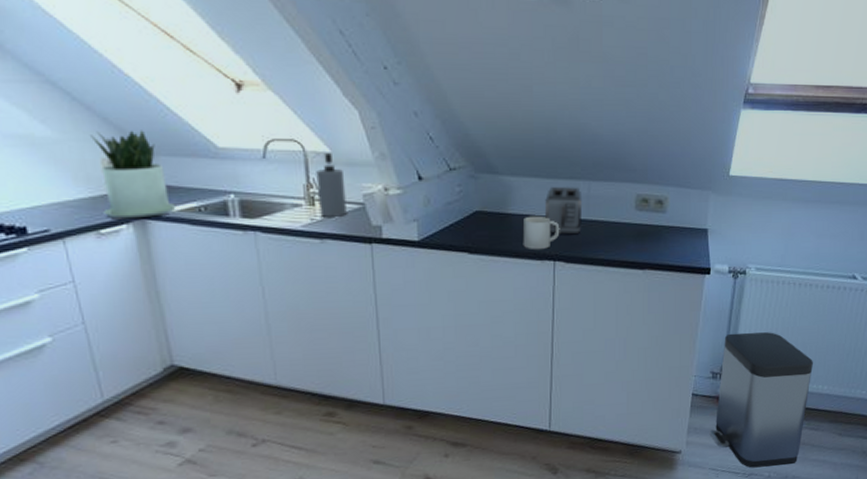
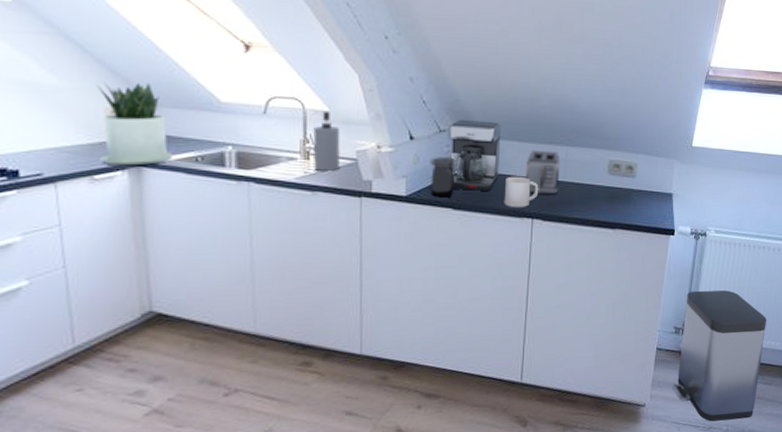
jar: none [441,197,471,243] -> present [430,157,457,199]
coffee maker: none [459,156,517,233] -> present [448,120,502,191]

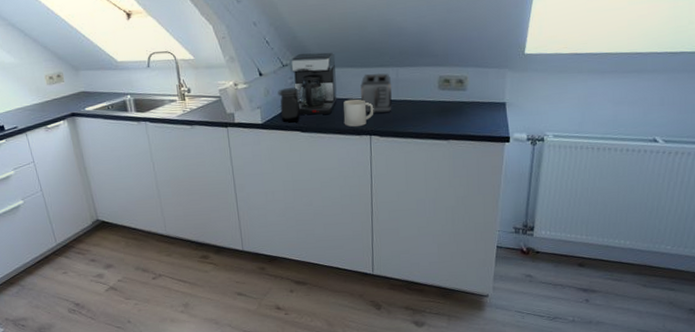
planter: present [97,82,174,166] -> none [37,53,94,117]
soap dispenser: present [311,110,341,171] -> none [181,59,208,109]
pedal bin: present [672,290,767,422] -> none [514,192,615,313]

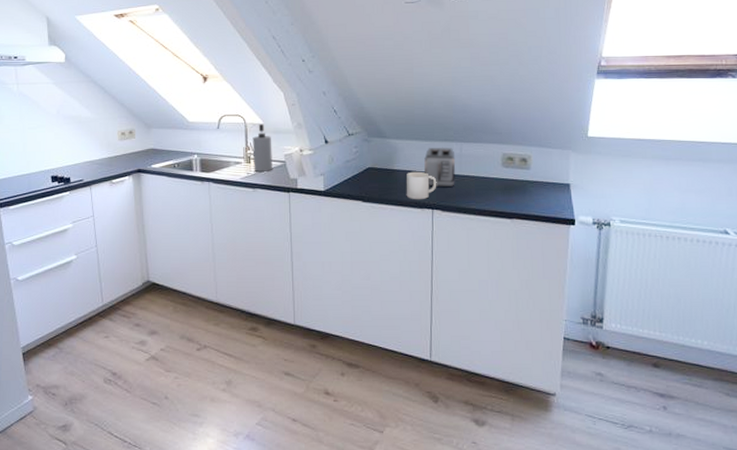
soap dispenser: none [181,59,208,109] -> present [250,123,272,172]
jar: present [278,87,301,124] -> none [342,157,365,193]
coffee maker: present [289,52,337,115] -> none [356,124,401,185]

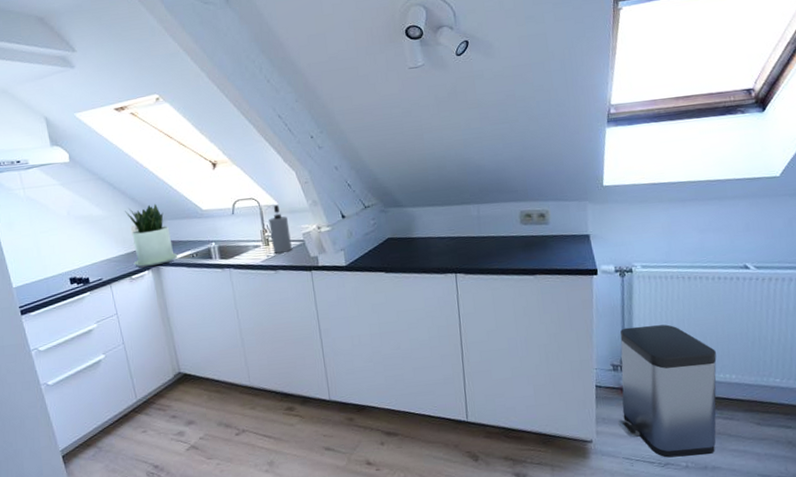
planter: none [113,111,160,173] -> present [125,203,178,268]
mug: present [406,171,437,200] -> none [426,236,458,266]
toaster: present [424,147,456,188] -> none [443,210,475,251]
pedal bin: none [583,281,690,420] -> present [617,324,717,458]

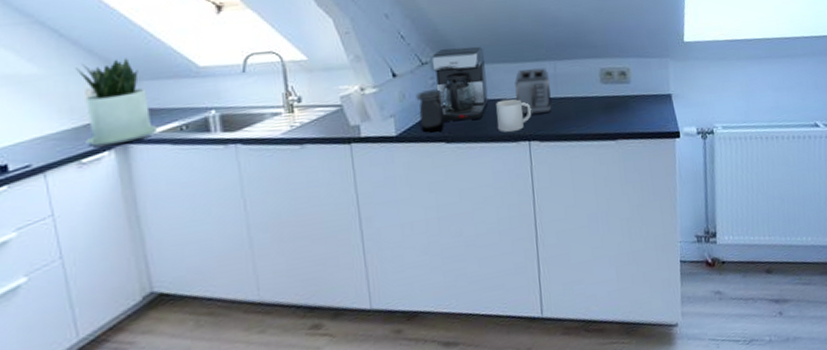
soap dispenser: present [265,204,292,253] -> none [290,60,325,123]
jar: none [361,228,384,265] -> present [416,89,445,134]
coffee maker: none [371,192,421,255] -> present [430,46,489,122]
mug: none [426,236,458,266] -> present [496,98,532,133]
toaster: none [443,210,475,251] -> present [514,67,552,115]
pedal bin: present [617,324,717,458] -> none [703,188,796,334]

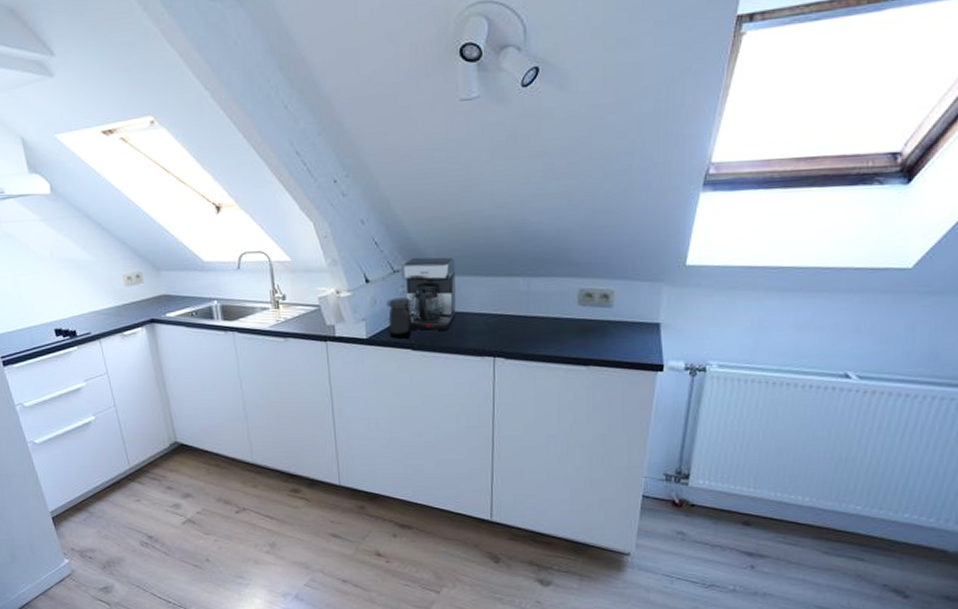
planter: present [76,58,158,147] -> none [115,250,175,323]
mug: present [496,98,532,133] -> none [462,313,500,347]
toaster: present [514,67,552,115] -> none [484,283,522,332]

